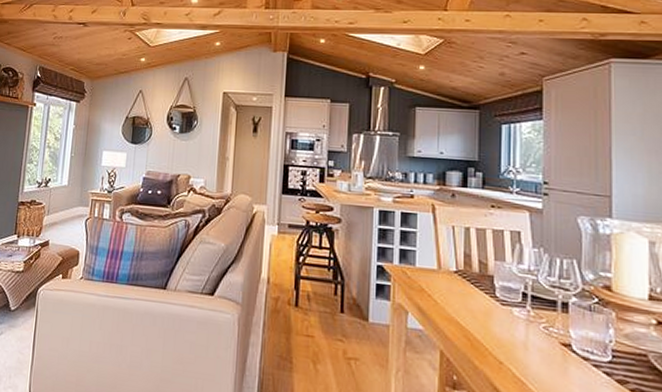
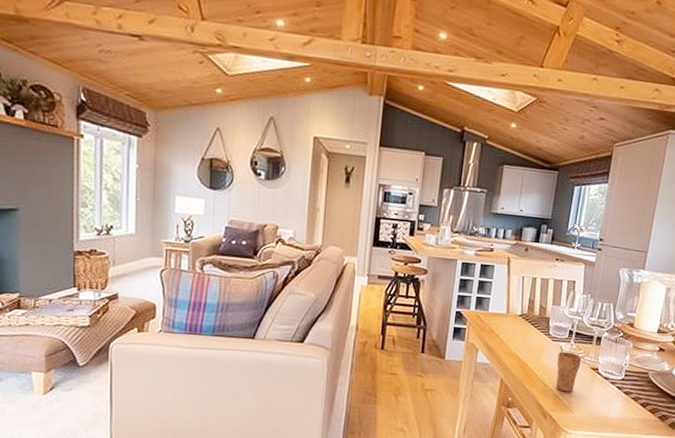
cup: none [512,311,545,375] -> present [556,345,582,392]

